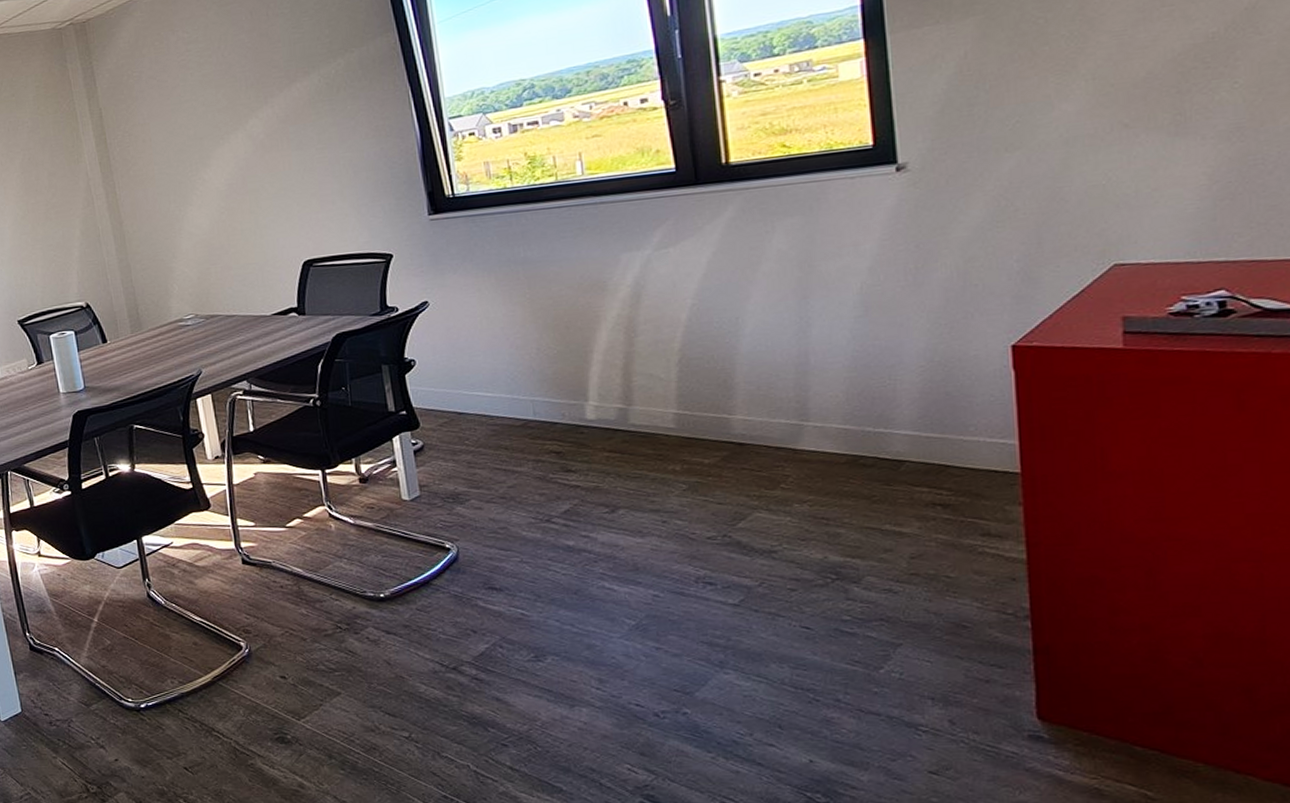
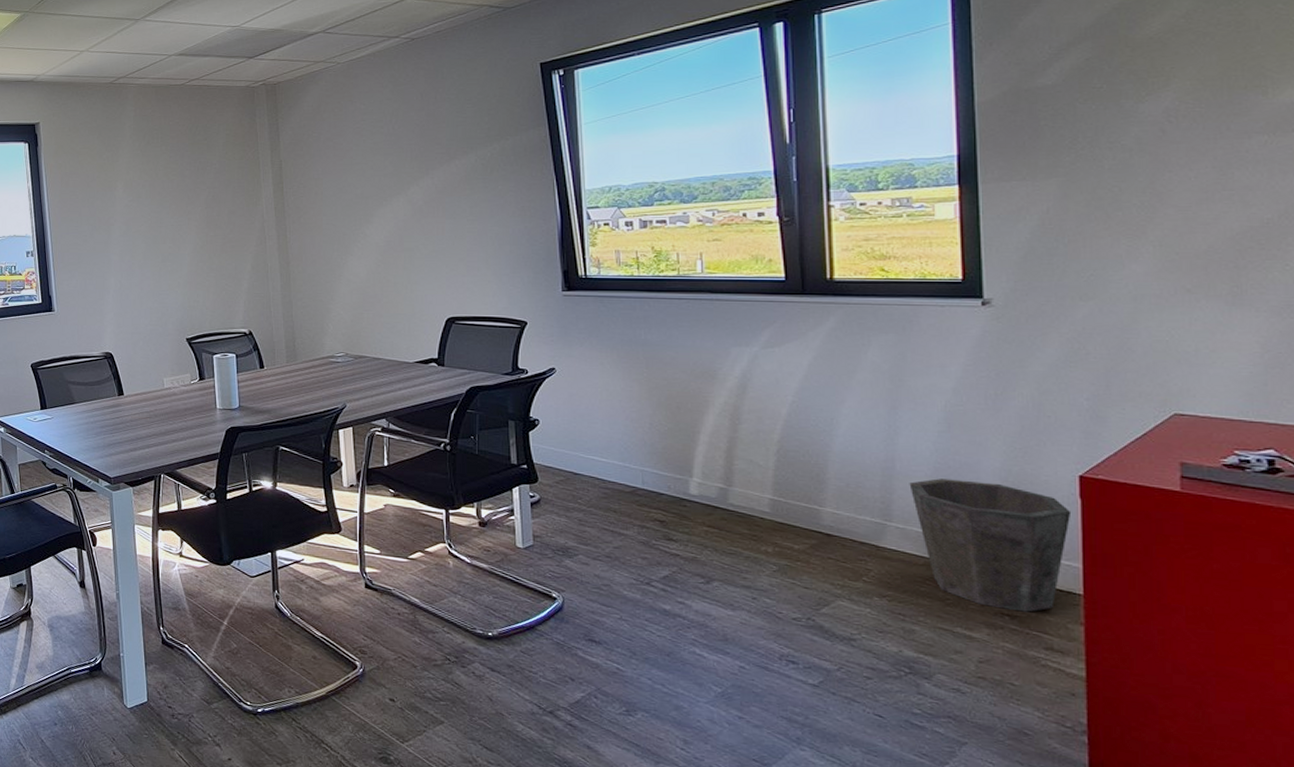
waste bin: none [825,365,1005,500] -> present [909,479,1072,612]

